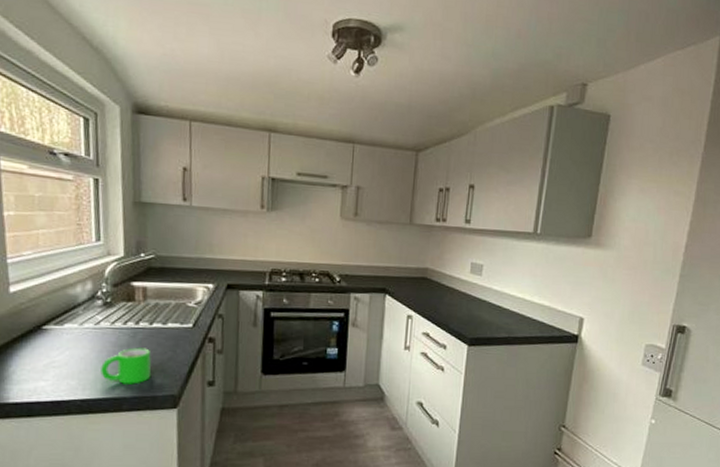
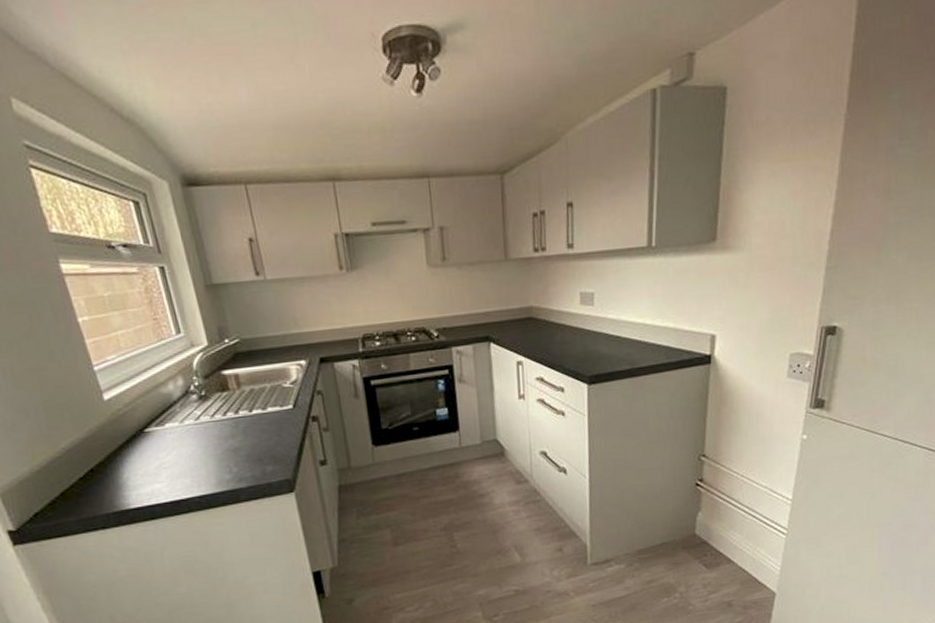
mug: present [101,347,151,385] -> none [210,436,262,476]

